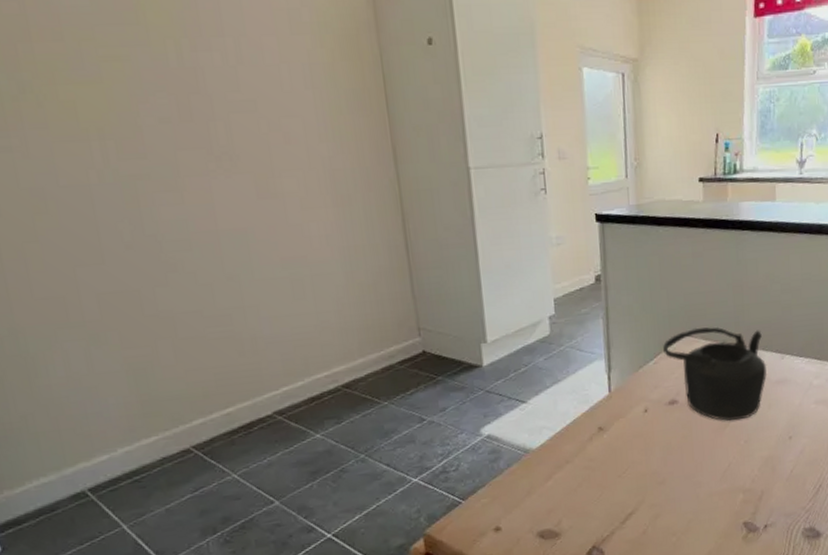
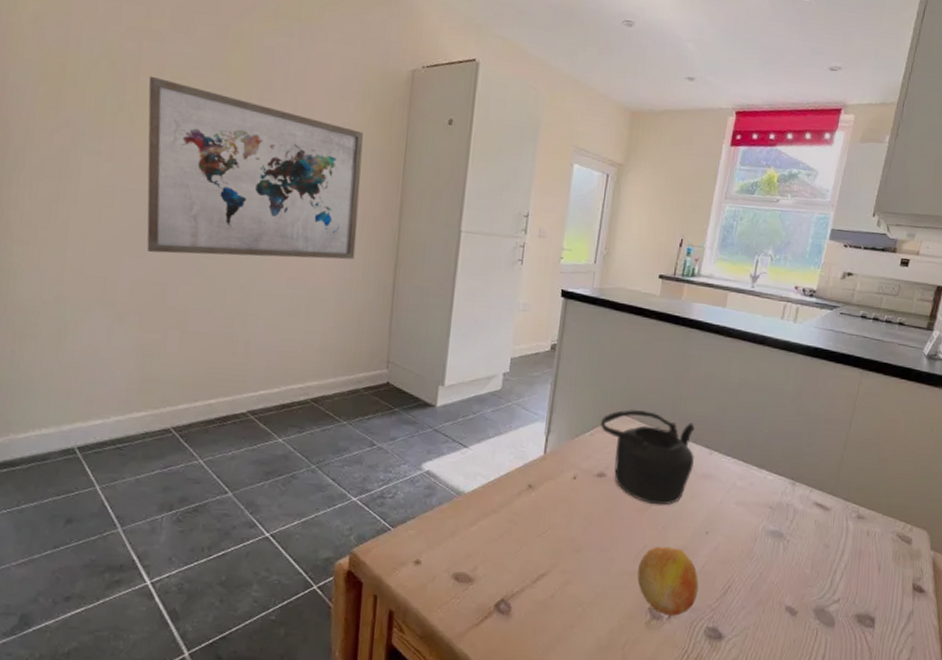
wall art: none [45,42,354,258] -> present [146,76,364,260]
fruit: none [726,459,790,526] -> present [637,546,699,616]

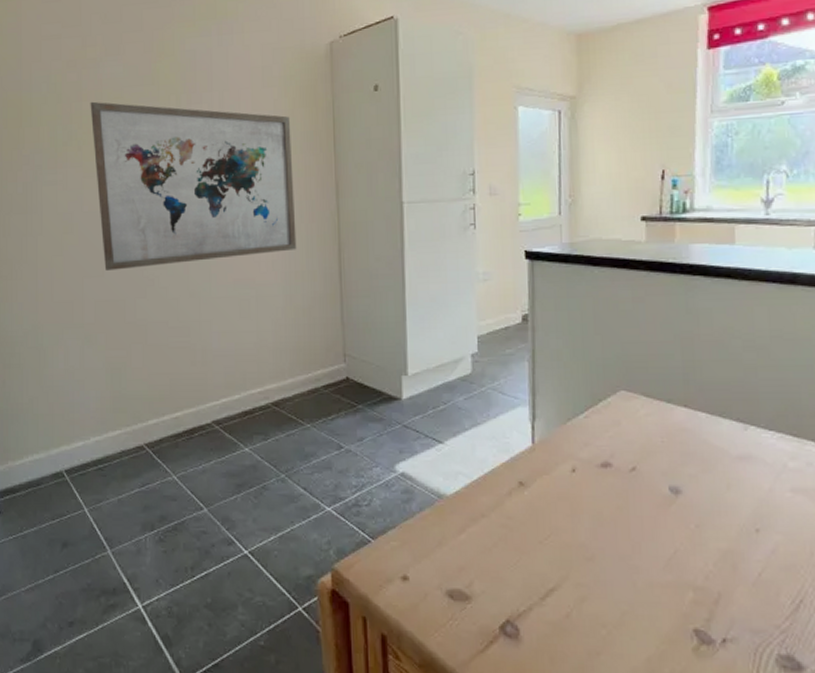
teapot: present [601,409,695,505] -> none [596,381,726,498]
fruit: present [637,546,699,616] -> none [672,550,758,640]

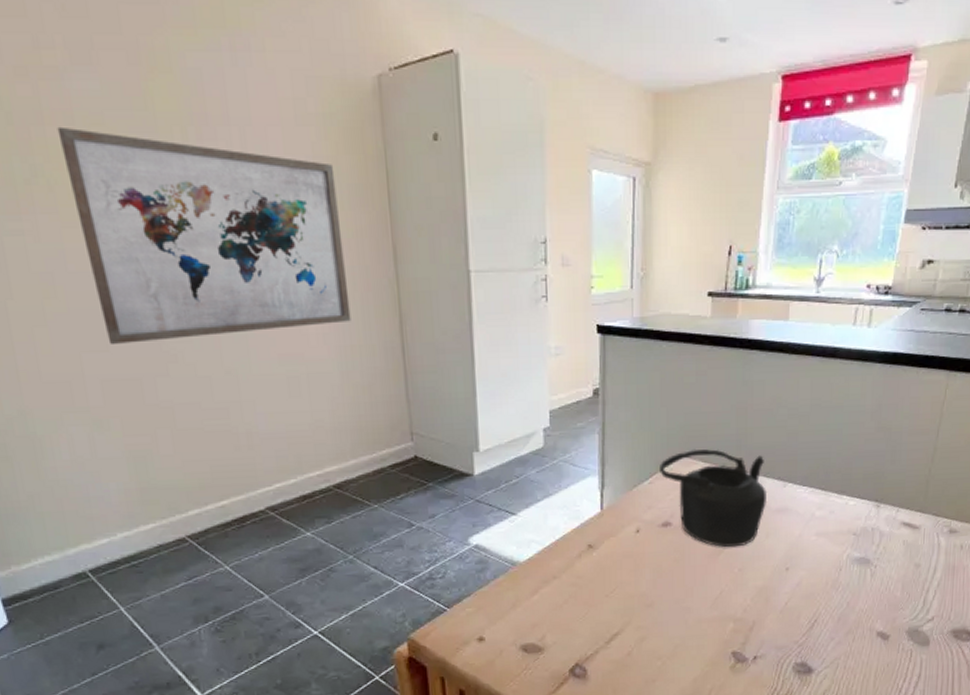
teapot: none [596,381,726,498] -> present [660,448,768,548]

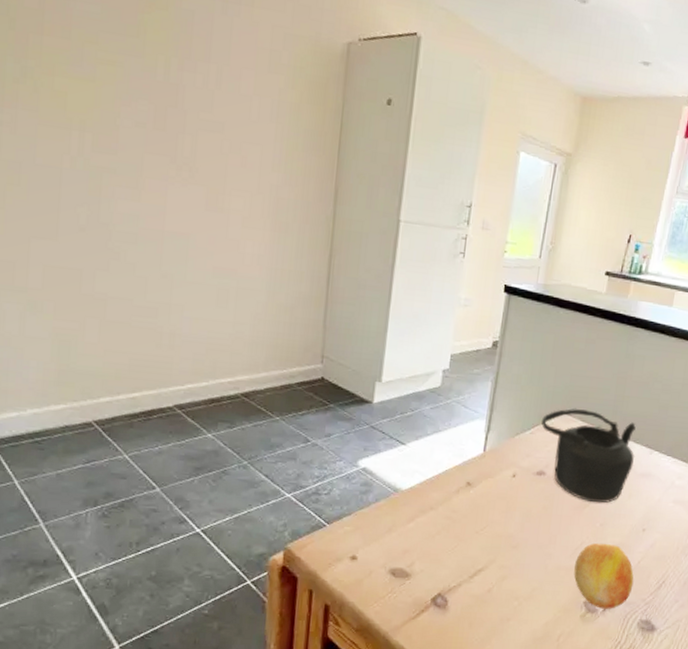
wall art: present [57,126,351,346] -> none [53,38,296,248]
fruit: none [717,588,783,657] -> present [574,543,634,609]

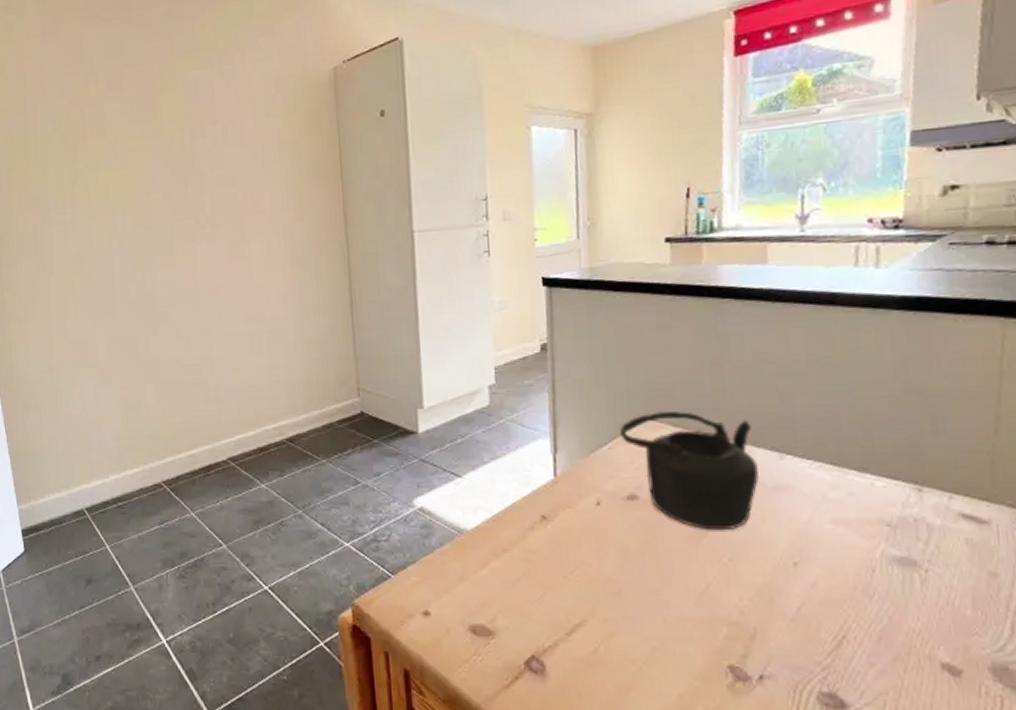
fruit: present [574,543,634,609] -> none [704,584,798,677]

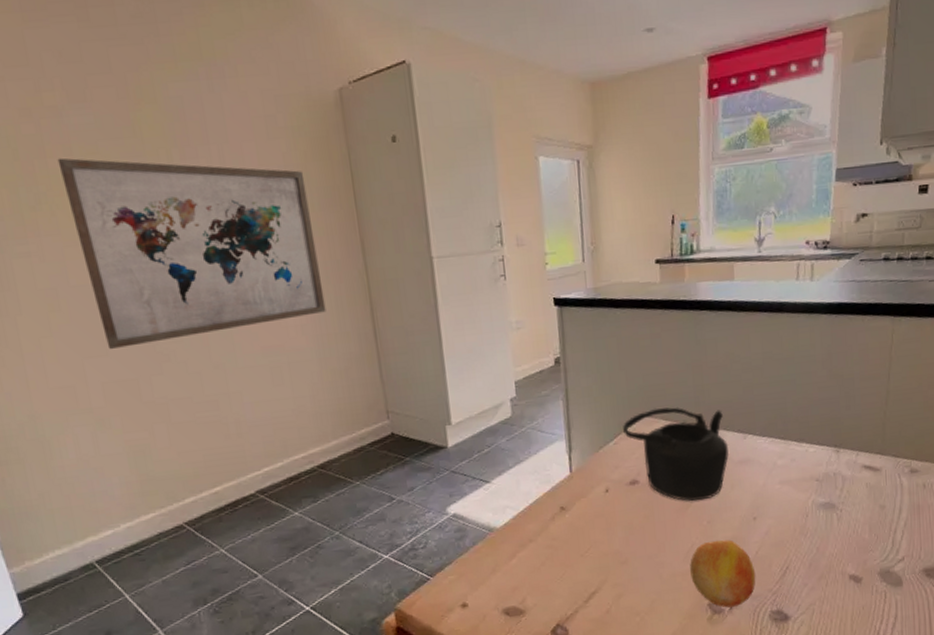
wall art: none [94,139,306,311] -> present [57,157,326,350]
fruit: none [704,584,798,677] -> present [690,539,756,608]

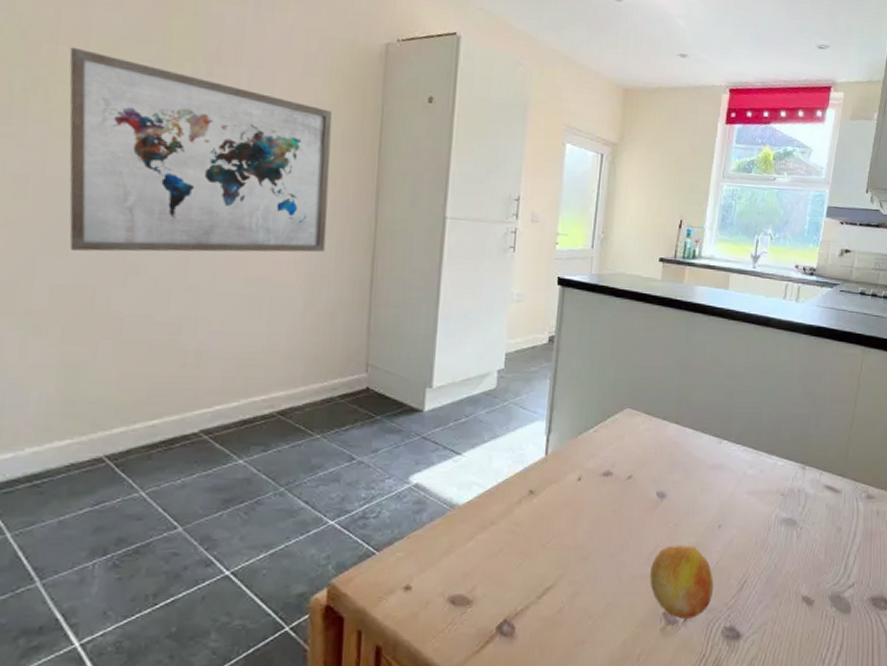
teapot: present [623,406,730,501] -> none [605,400,704,501]

